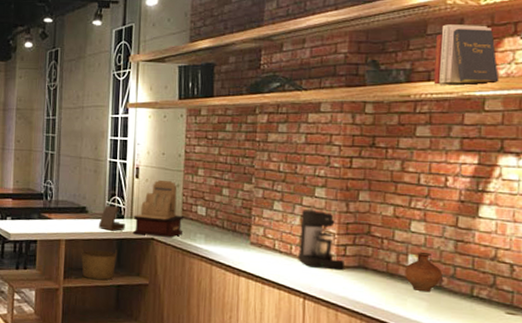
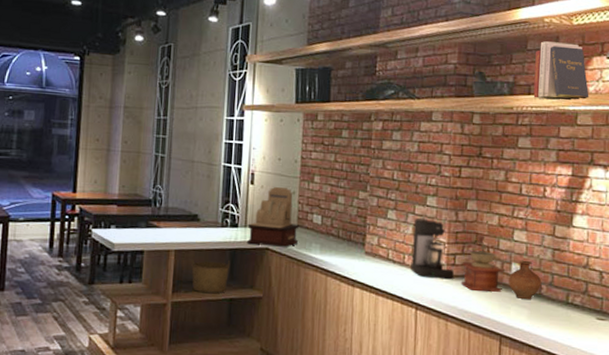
tablet stand: present [98,206,125,231] -> none [210,213,239,241]
coffee grinder: none [351,225,399,284] -> present [460,234,503,292]

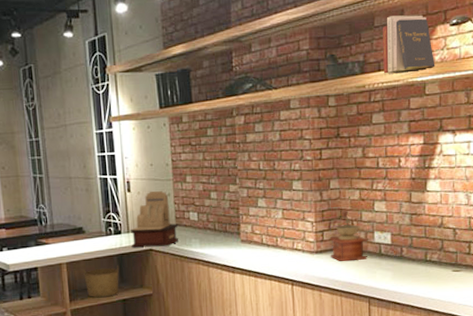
coffee maker: present [410,218,454,279] -> none [282,201,323,256]
ceramic jug: present [509,260,542,300] -> none [373,227,402,263]

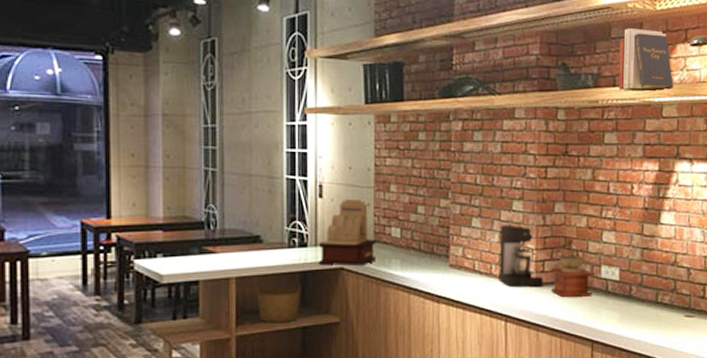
coffee maker: none [282,201,323,256] -> present [498,224,543,287]

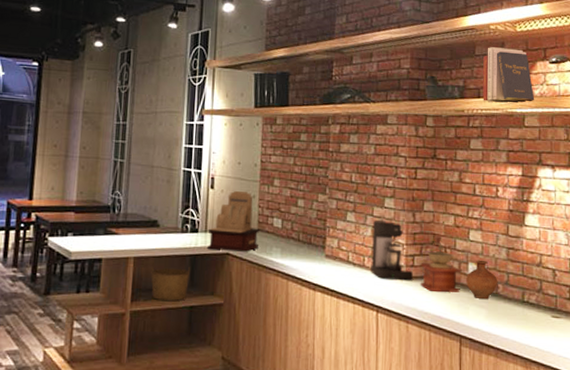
ceramic jug: none [599,262,632,303] -> present [466,259,498,300]

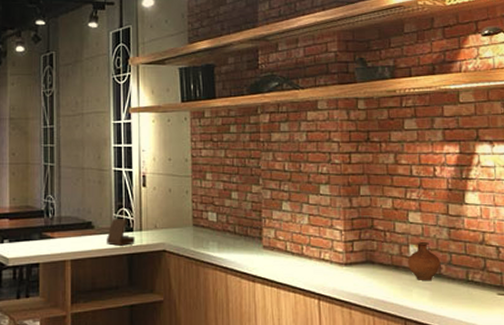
basket: present [151,267,191,302] -> none [89,266,129,302]
tablet stand: none [170,219,199,246] -> present [106,219,135,246]
cash register: present [206,191,260,253] -> none [142,188,196,249]
coffee maker: present [370,220,413,280] -> none [308,207,353,266]
coffee grinder: present [420,235,461,292] -> none [360,219,402,276]
books: present [483,47,535,104] -> none [413,23,469,80]

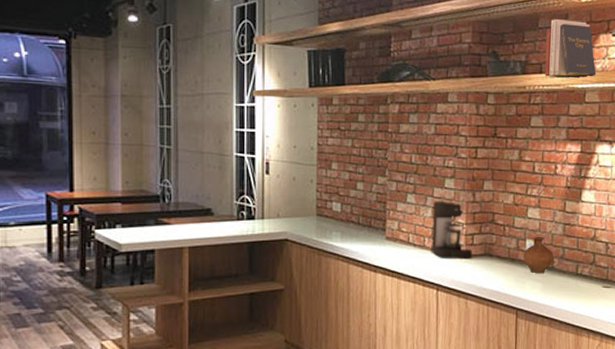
tablet stand: present [106,219,135,246] -> none [226,206,256,234]
coffee maker: none [308,207,353,266] -> present [431,200,472,258]
books: none [413,23,469,80] -> present [544,19,596,79]

